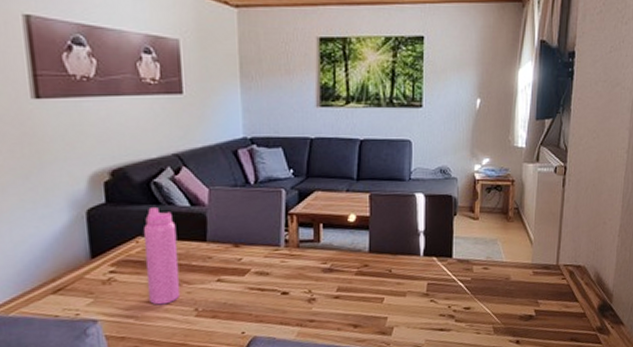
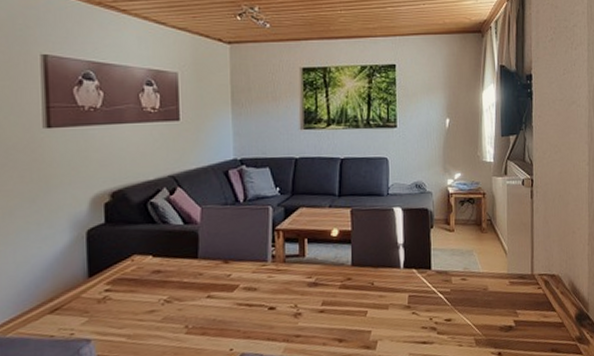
water bottle: present [143,207,181,305] -> none [138,226,172,323]

